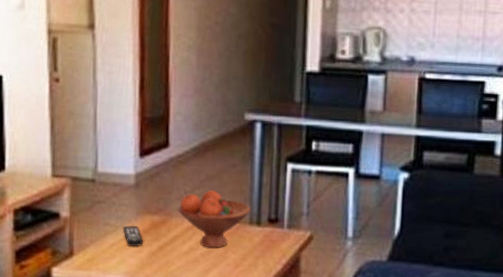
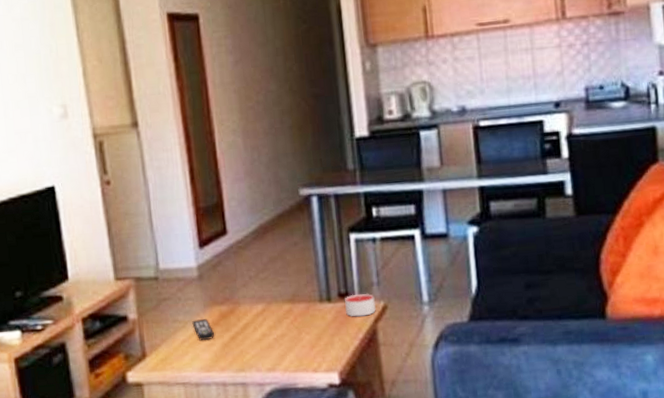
fruit bowl: present [177,190,251,248] -> none [244,272,319,332]
candle: none [272,221,303,244] -> present [345,293,376,317]

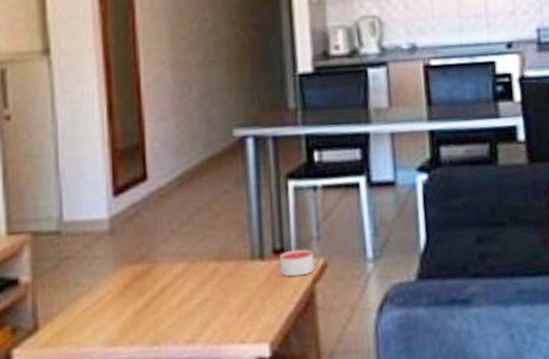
remote control: present [192,319,215,340] -> none [98,281,125,308]

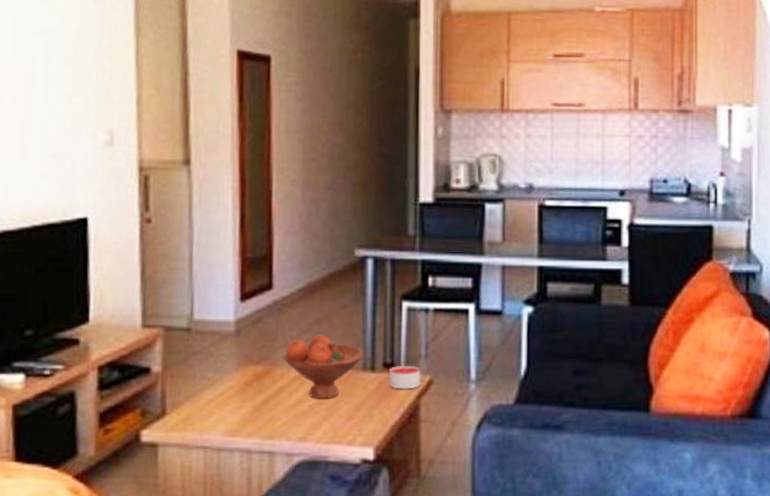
fruit bowl: none [163,224,251,296] -> present [283,334,364,399]

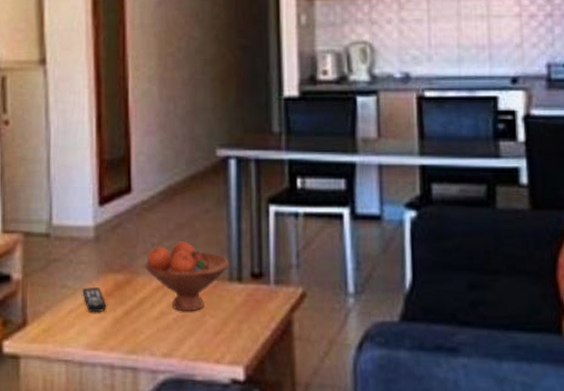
remote control: none [222,378,246,401] -> present [82,287,107,312]
candle: present [388,365,421,390] -> none [257,275,293,303]

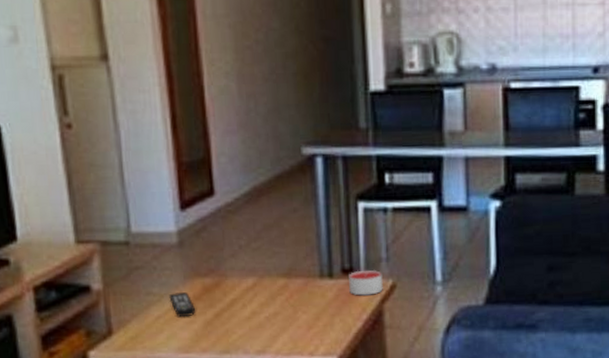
fruit bowl: present [144,241,230,312] -> none [232,241,320,310]
candle: none [257,275,293,303] -> present [348,269,383,296]

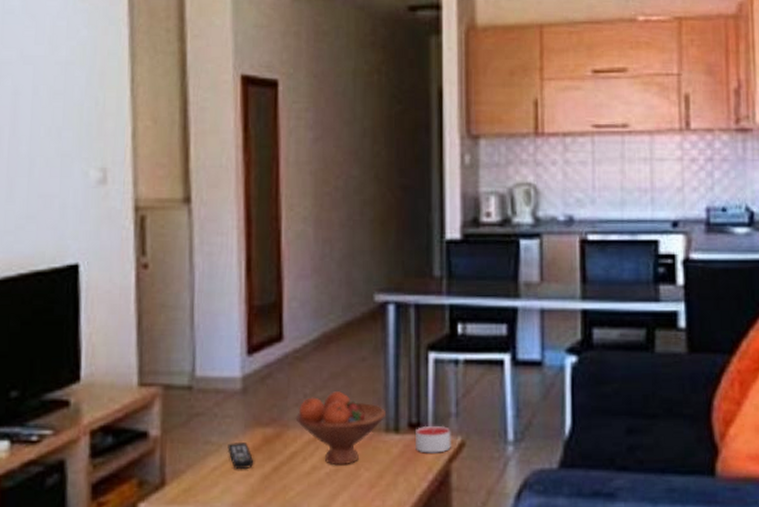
fruit bowl: none [232,241,320,310] -> present [295,391,387,466]

